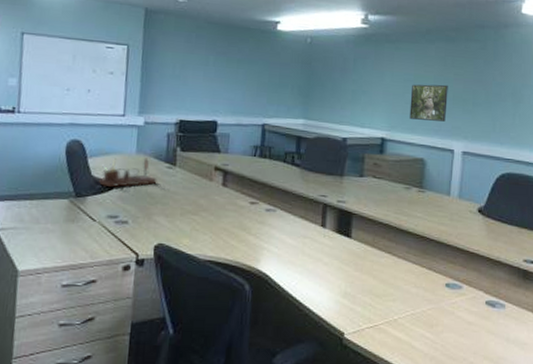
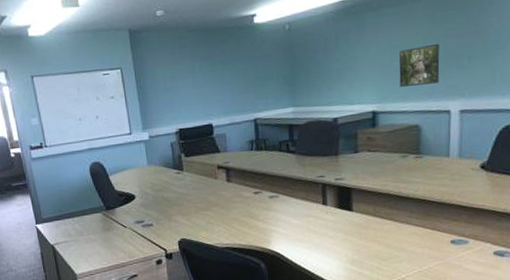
desk organizer: present [98,158,157,188] -> none [121,167,170,198]

